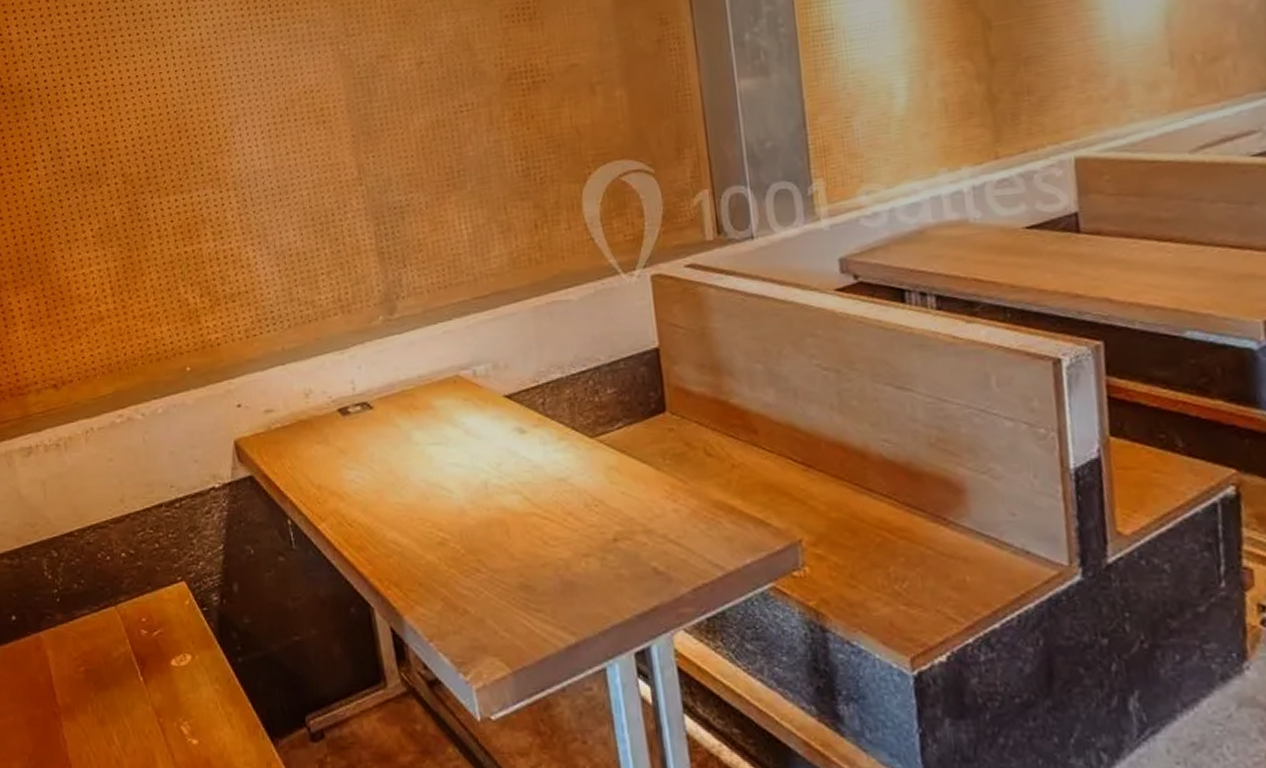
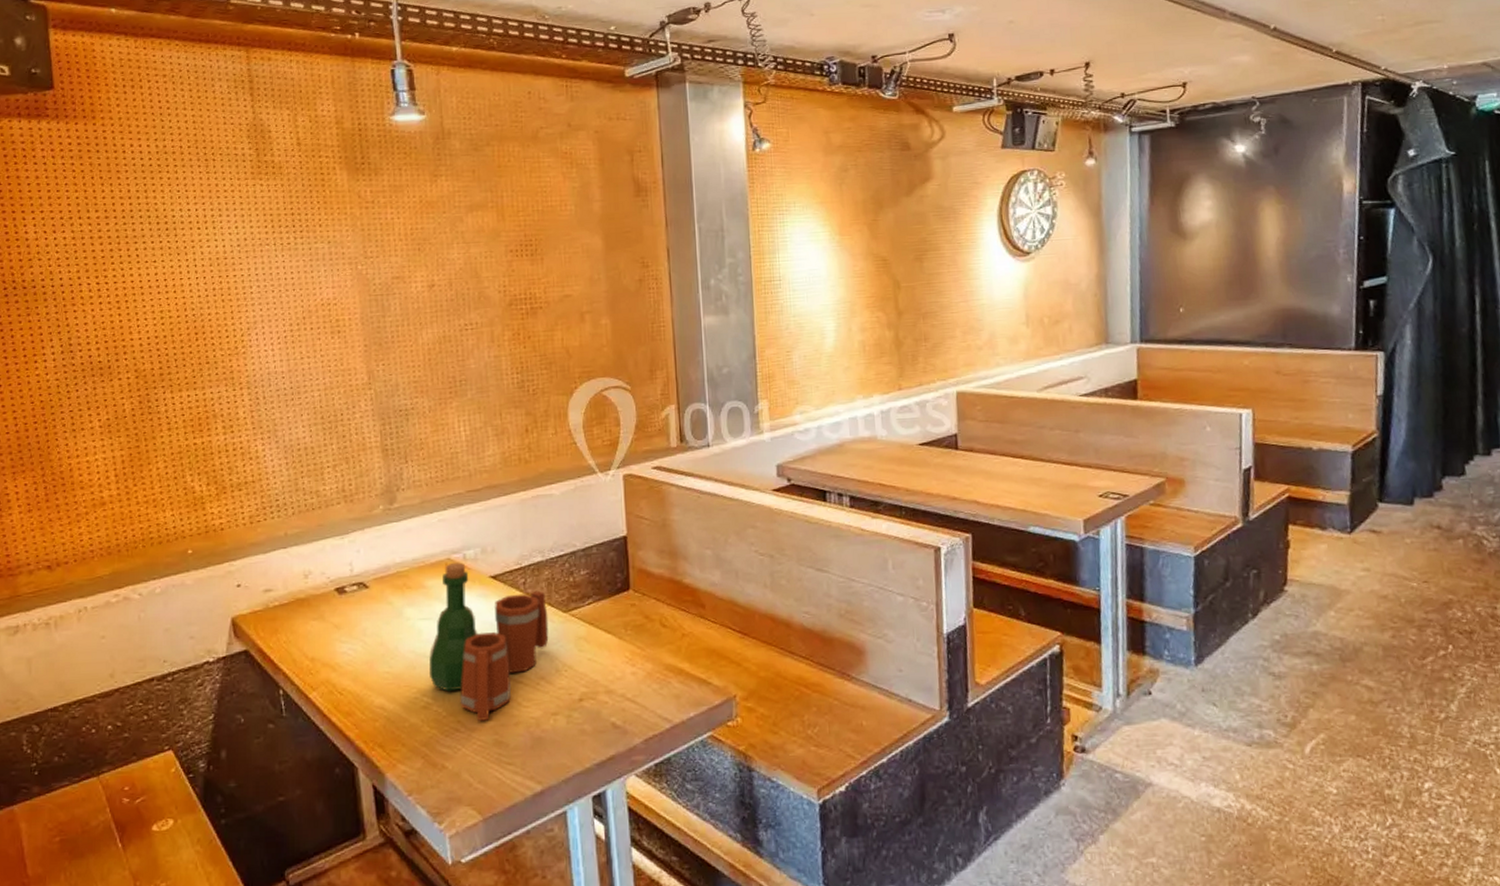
tavern set: none [442,379,575,561] -> present [429,562,549,721]

